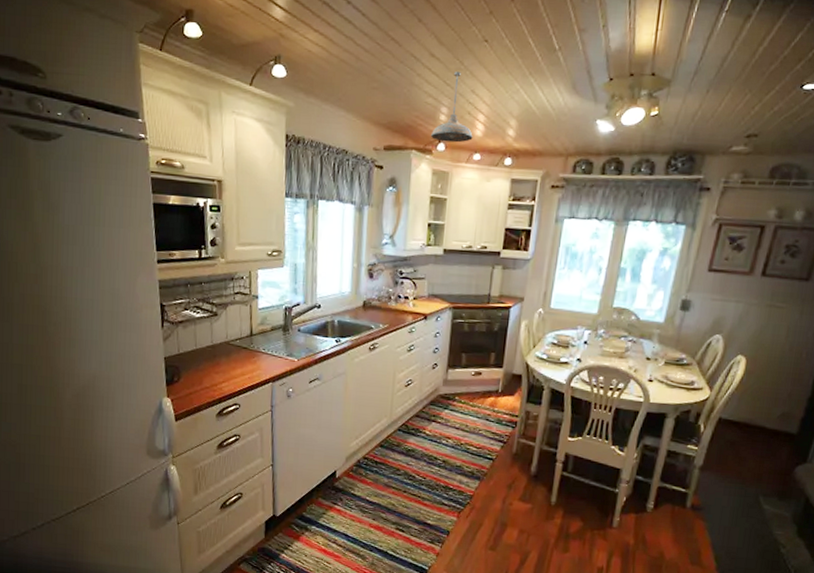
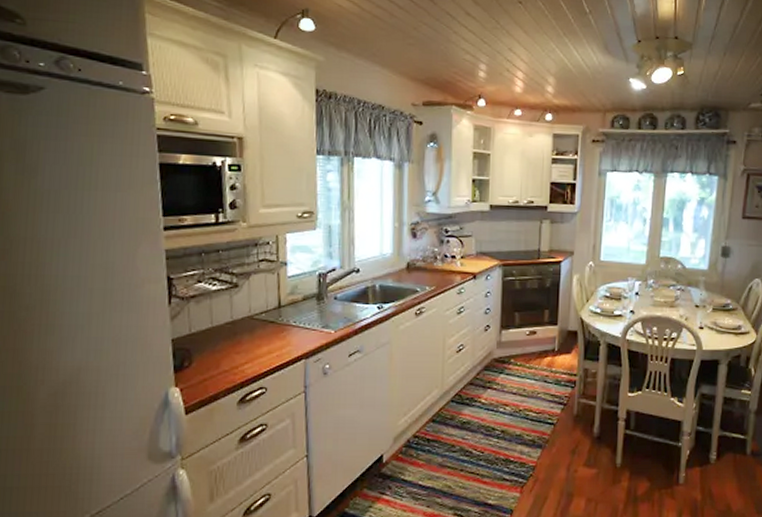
pendant light: present [431,72,473,143] -> none [471,30,513,99]

